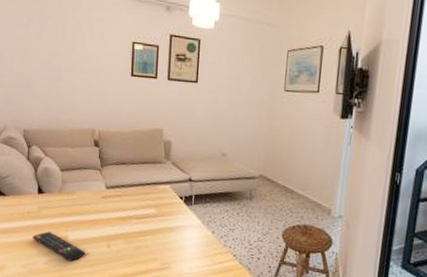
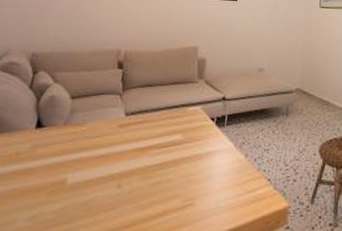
remote control: present [32,231,85,261] -> none [16,176,87,212]

